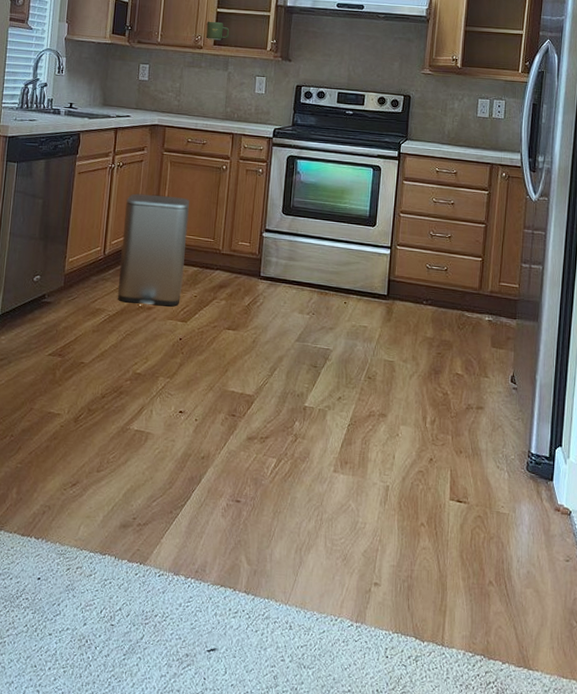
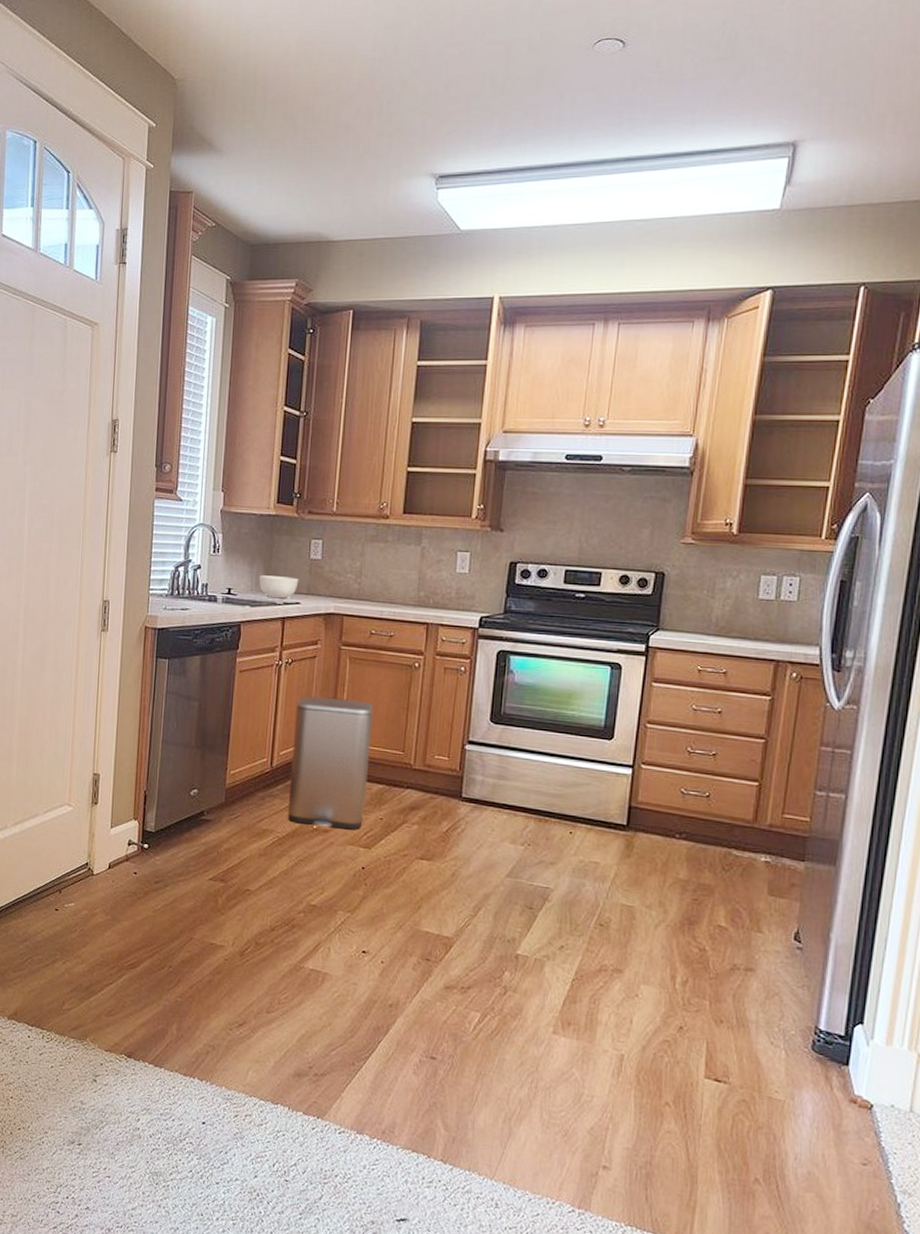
bowl: none [96,93,130,113] -> present [258,575,299,599]
mug: present [207,22,229,41] -> none [394,484,423,508]

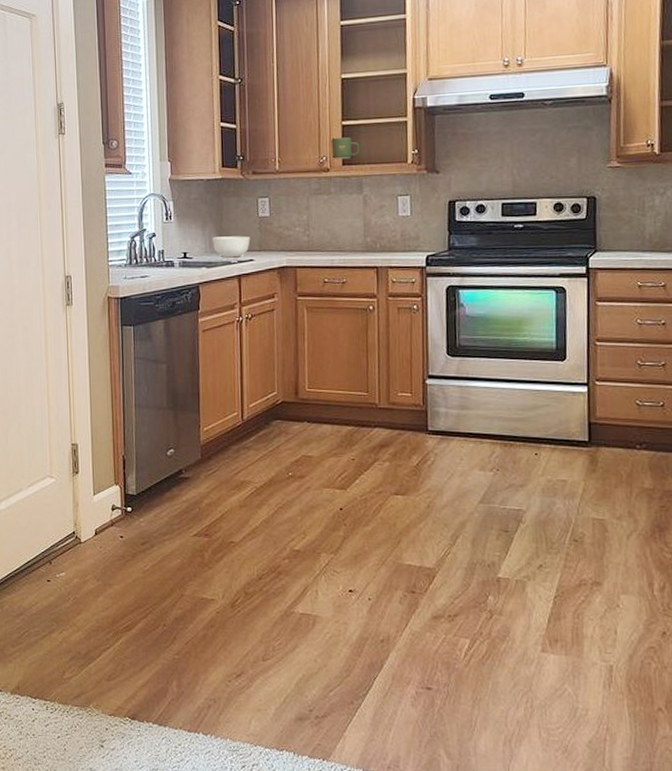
pedal bin: present [287,695,374,830] -> none [260,347,337,473]
mug: none [394,484,423,508] -> present [332,137,359,160]

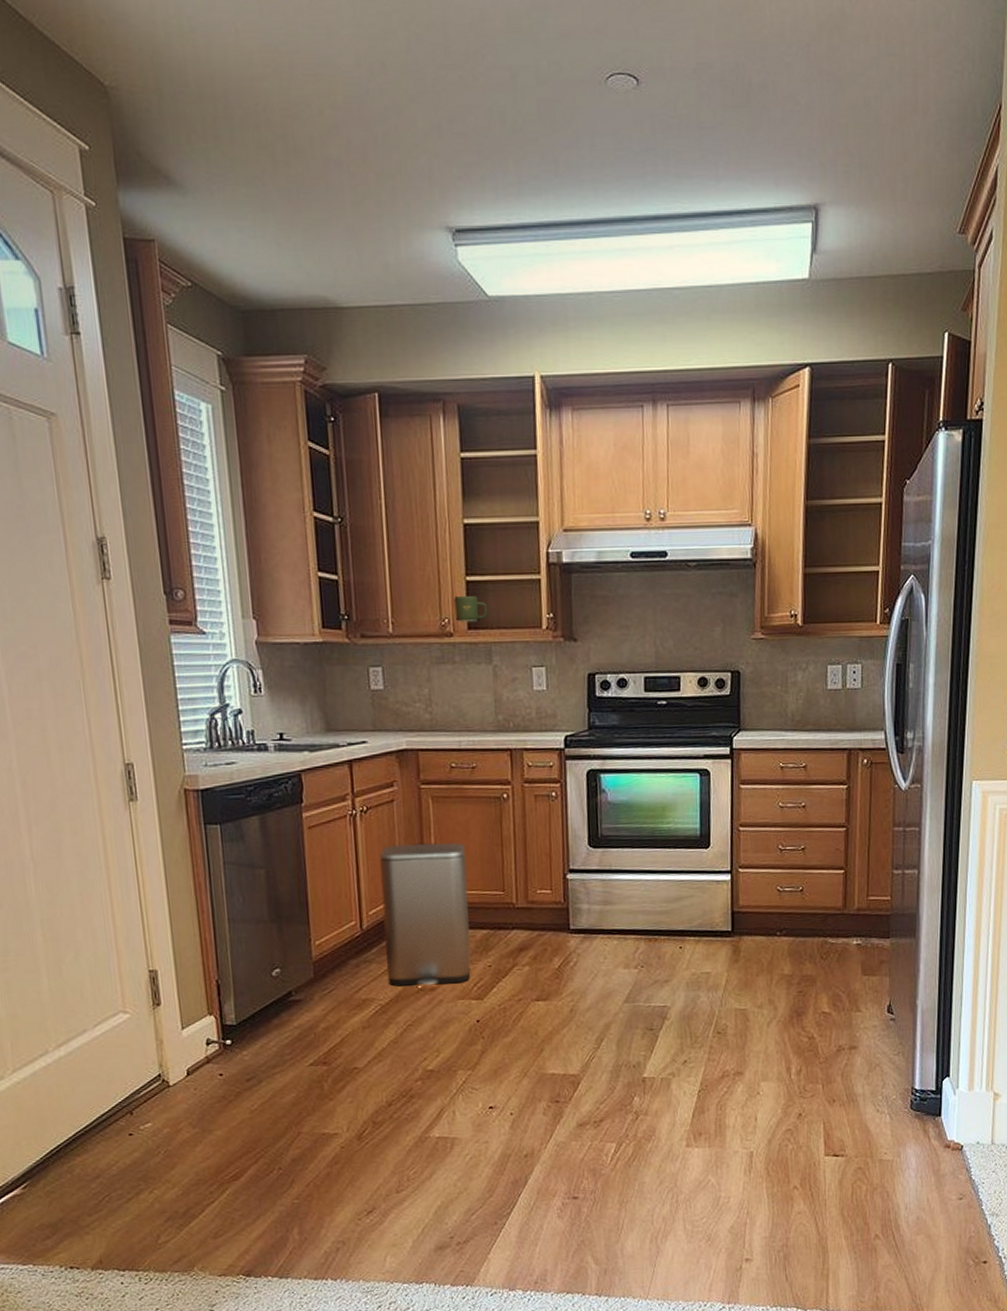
bowl: present [212,235,251,258] -> none [314,712,362,740]
pedal bin: none [260,347,337,473] -> present [379,842,472,987]

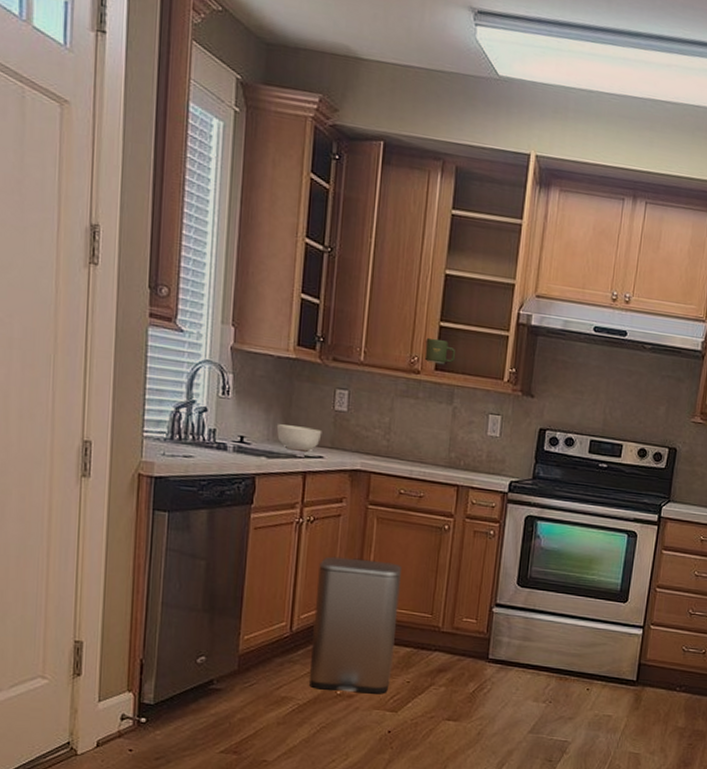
bowl: none [314,712,362,740] -> present [276,424,322,452]

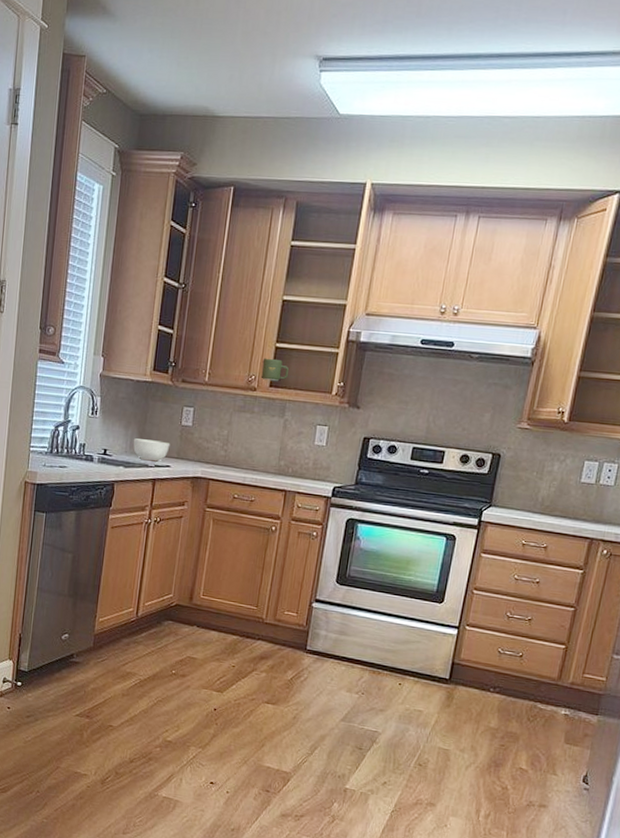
pedal bin: present [309,556,403,694] -> none [150,552,233,676]

